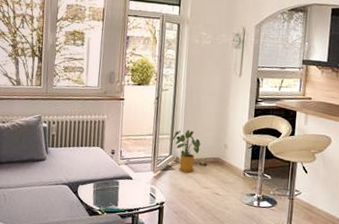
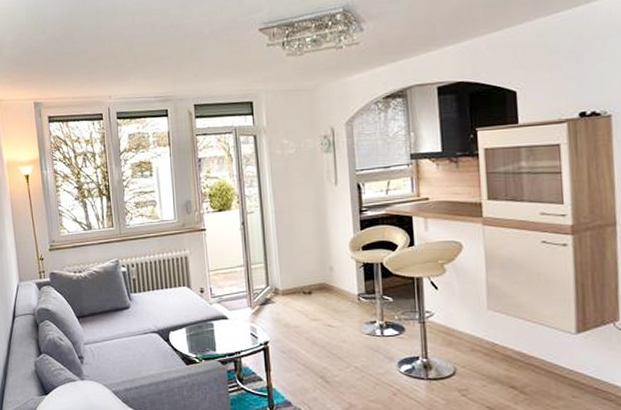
house plant: present [172,130,202,173] -> none [266,255,302,305]

